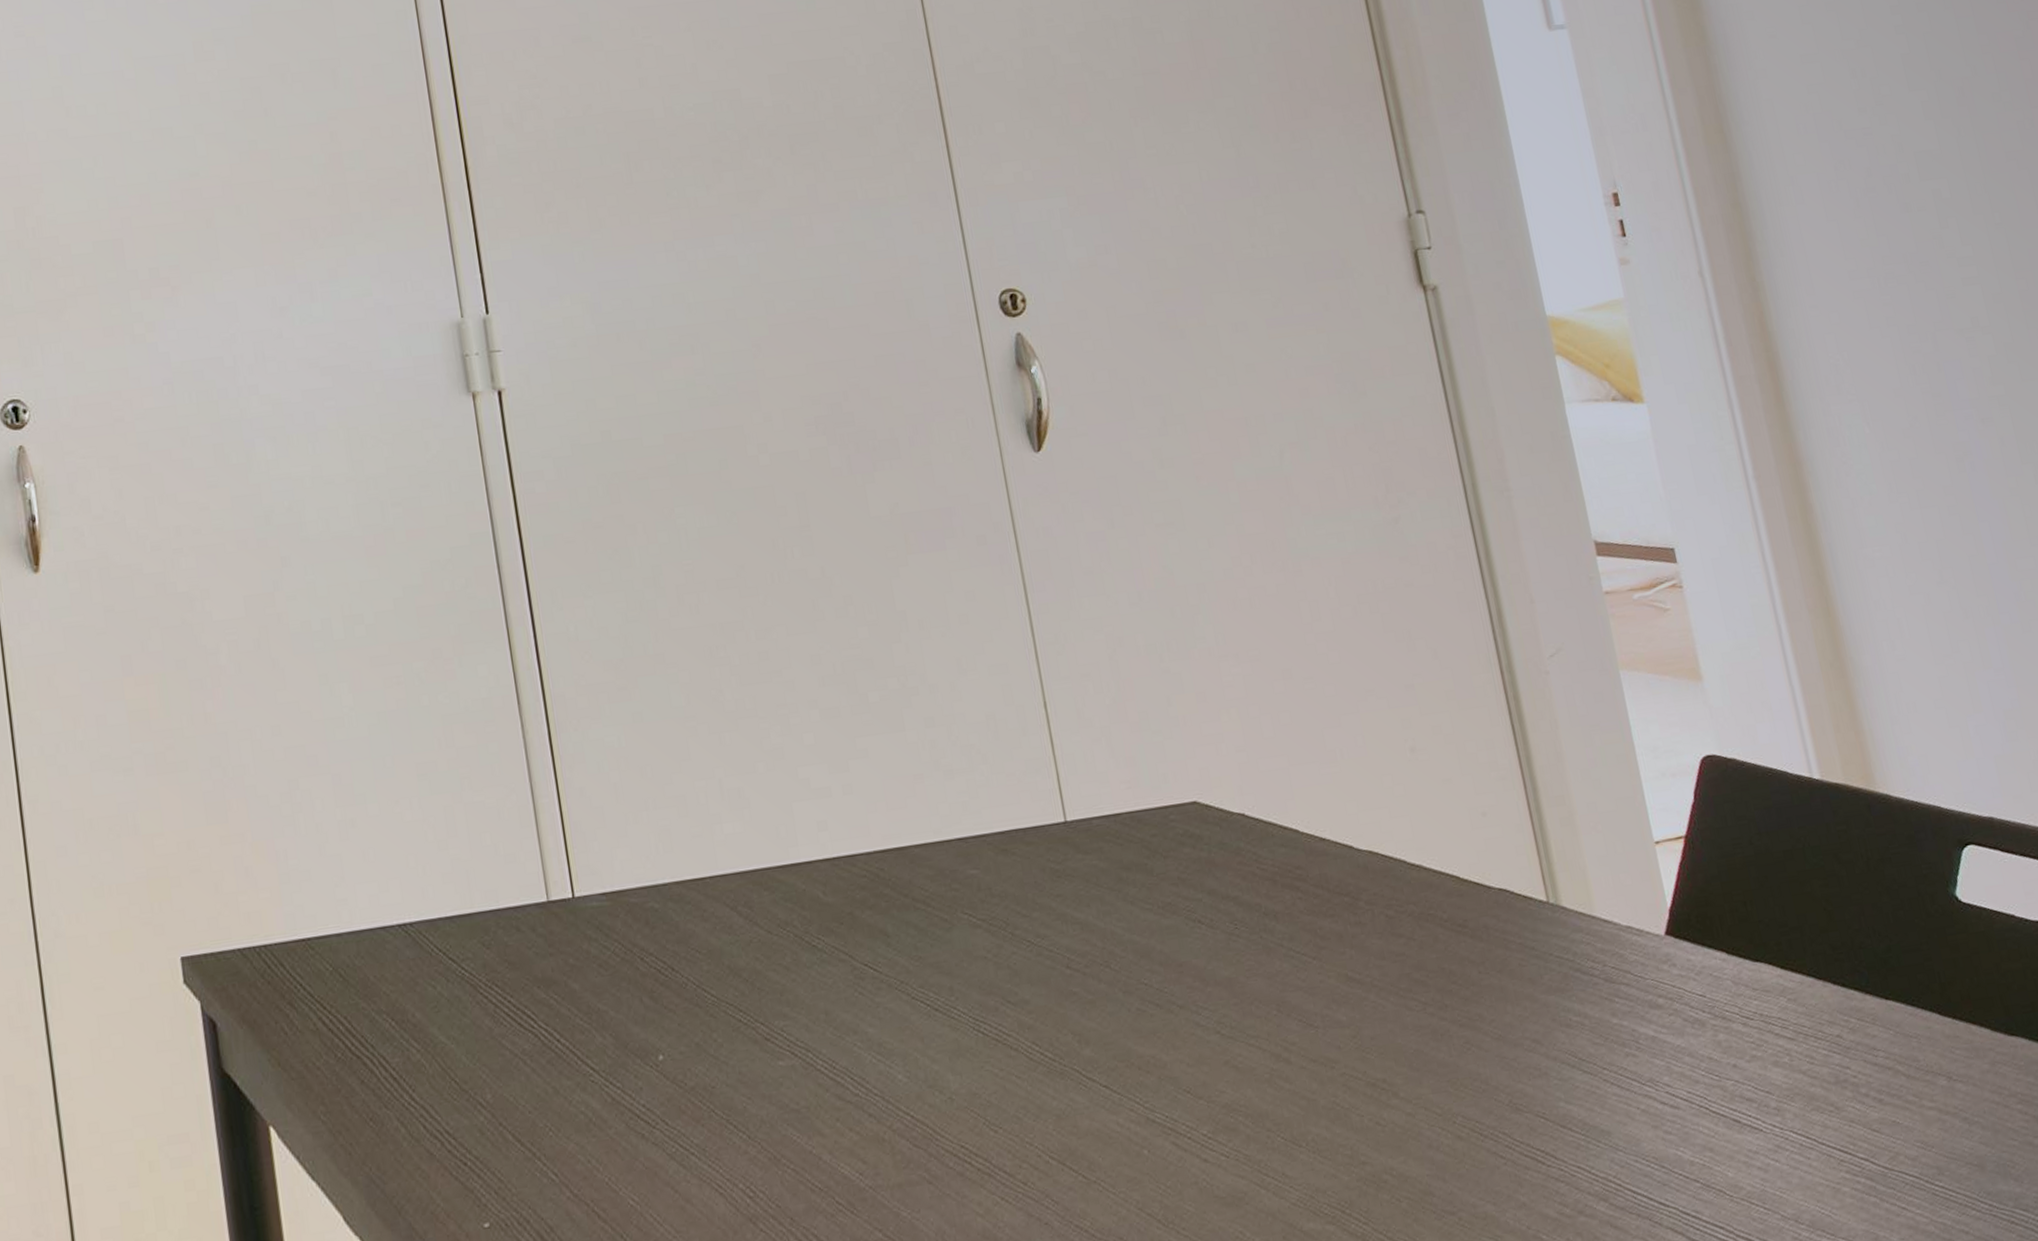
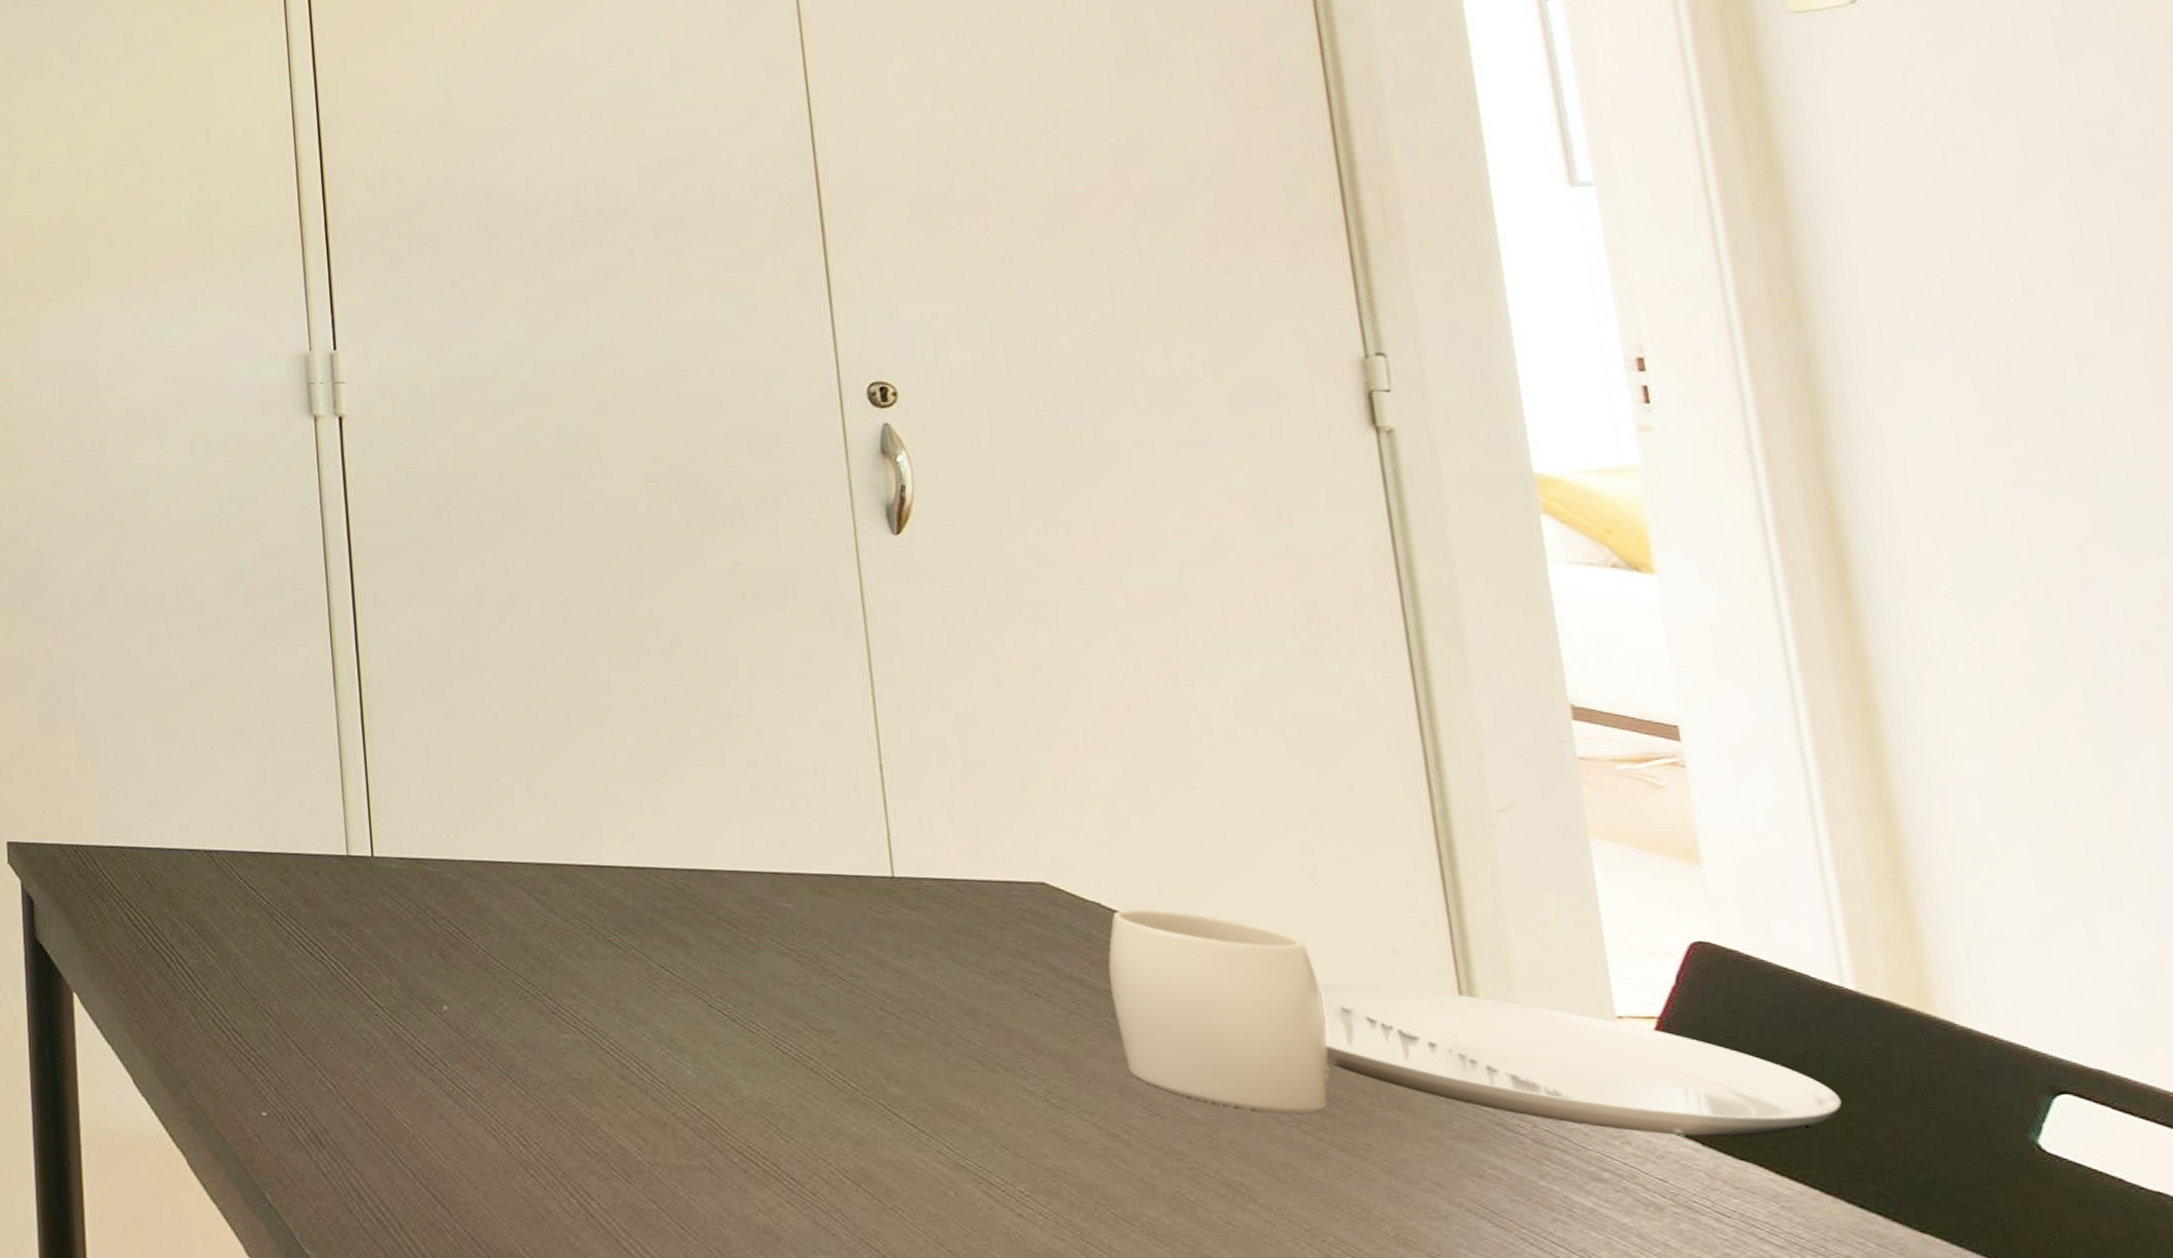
mug: none [1255,808,1445,1002] -> present [1108,909,1328,1113]
plate: none [1426,845,1821,957] -> present [1317,982,1842,1137]

